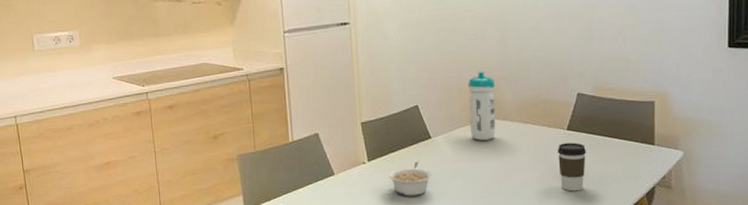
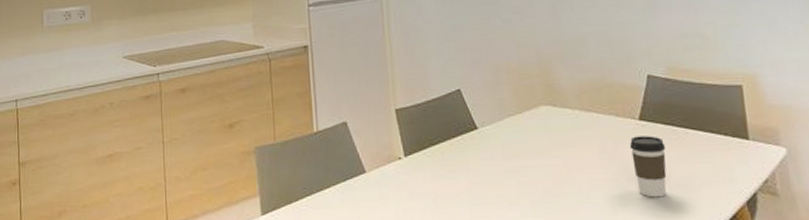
legume: present [388,161,432,196] -> none [428,157,481,201]
water bottle: present [468,70,496,141] -> none [517,48,554,132]

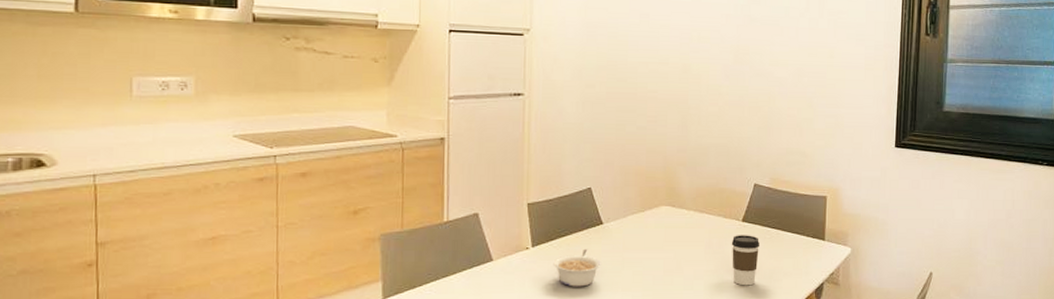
legume: none [428,157,481,201] -> present [553,248,601,287]

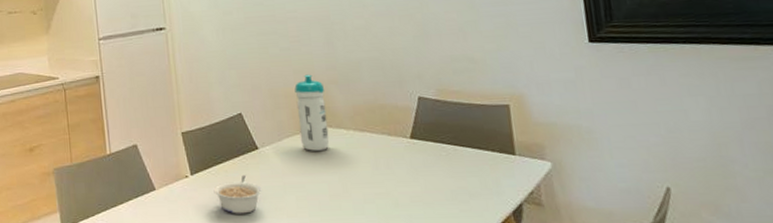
water bottle: none [644,154,674,229] -> present [294,74,330,151]
coffee cup: present [731,235,759,286] -> none [401,153,437,209]

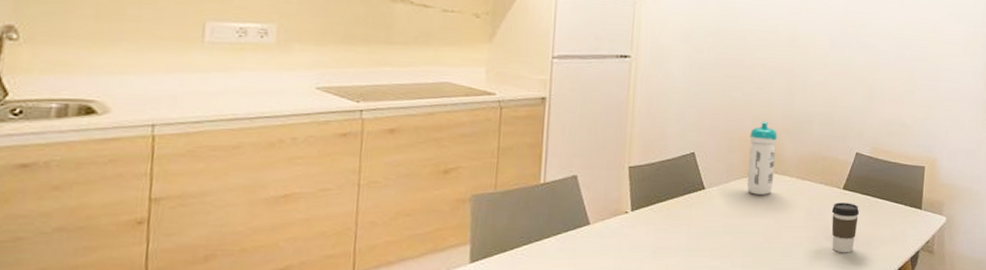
legume: present [213,174,262,214] -> none [652,213,701,252]
coffee cup: none [401,153,437,209] -> present [831,202,859,253]

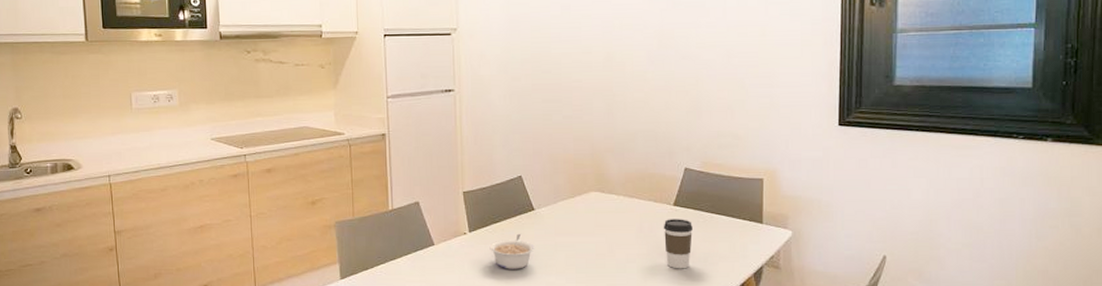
legume: none [652,213,701,252] -> present [489,233,535,269]
water bottle: present [747,121,778,195] -> none [573,142,601,214]

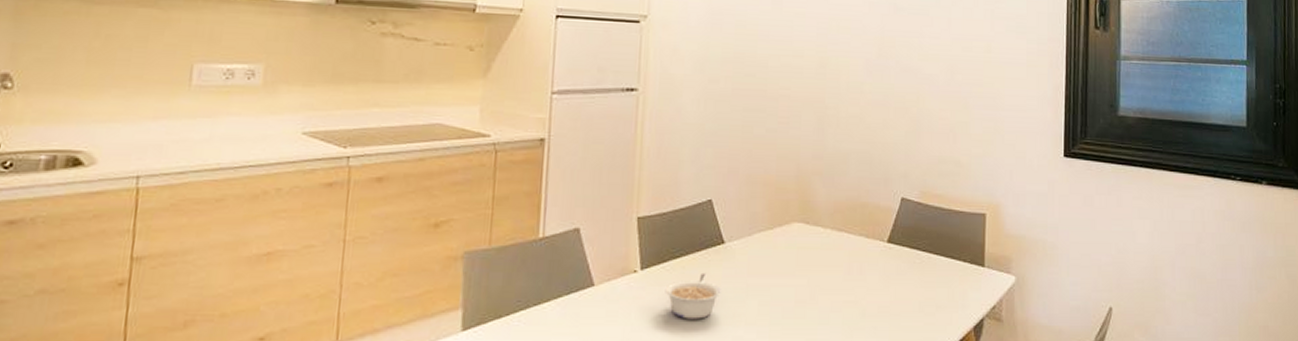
coffee cup: present [663,219,693,269] -> none [874,259,908,321]

